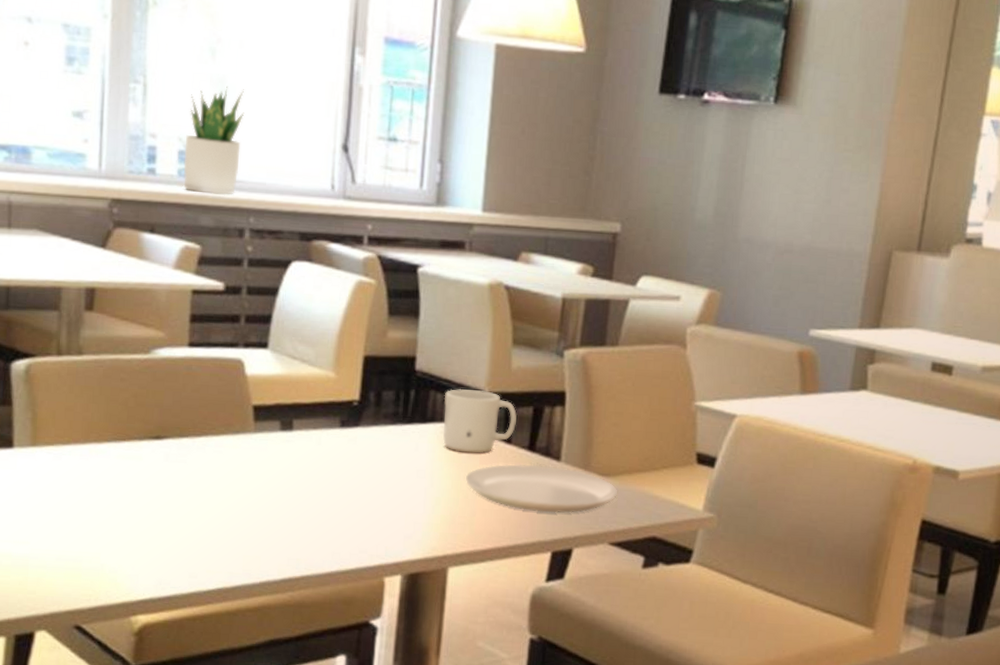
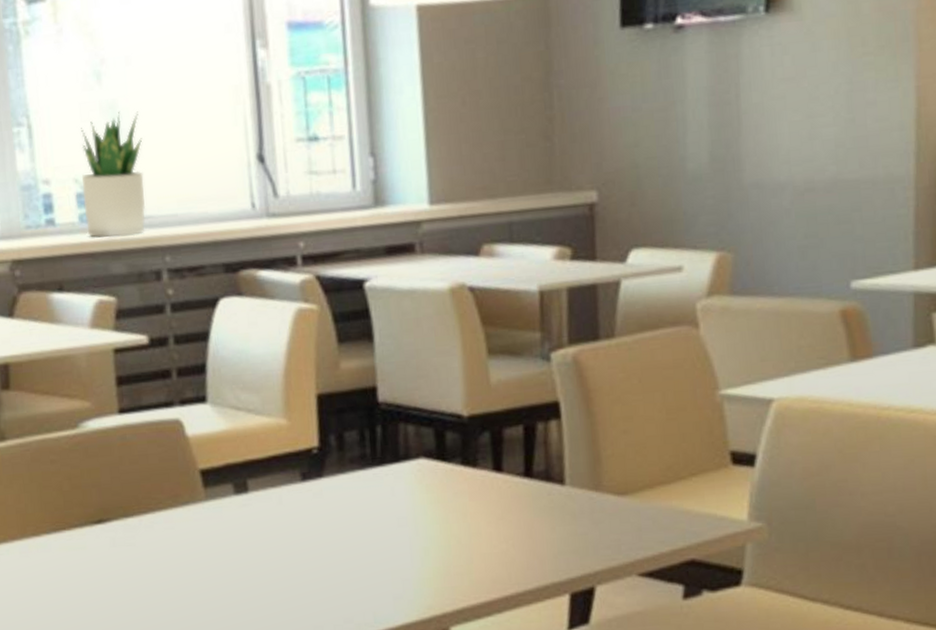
mug: present [443,389,517,453] -> none [416,414,506,491]
plate: present [466,464,618,513] -> none [455,492,641,549]

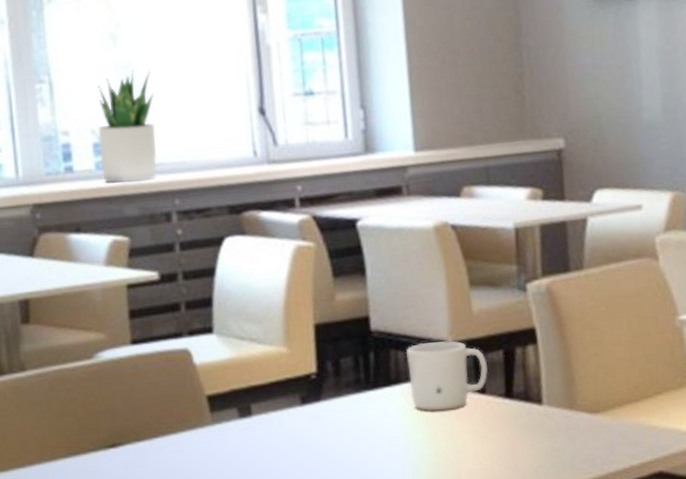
mug: none [416,414,506,491] -> present [405,341,488,412]

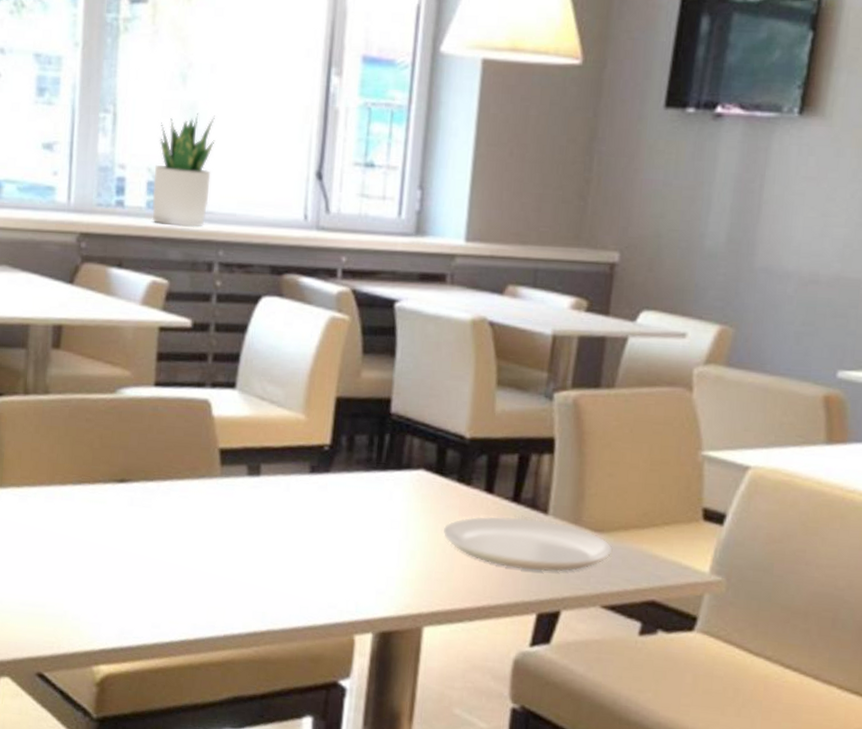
mug: present [405,341,488,412] -> none [419,434,500,504]
plate: none [443,411,612,464] -> present [444,516,613,572]

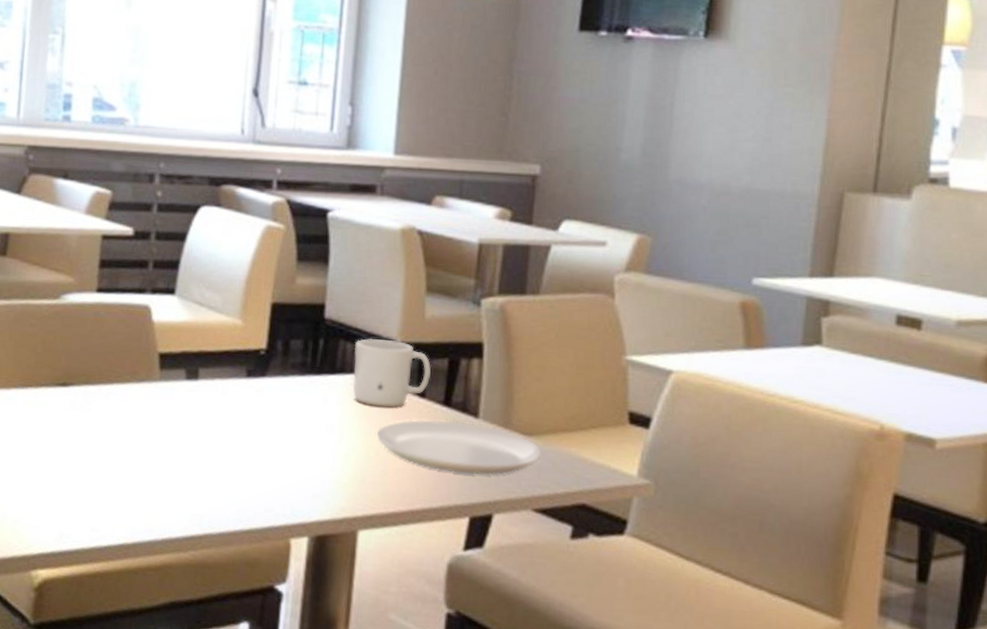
planter: present [152,114,215,228] -> none [97,35,158,142]
mug: none [419,434,500,504] -> present [353,338,431,408]

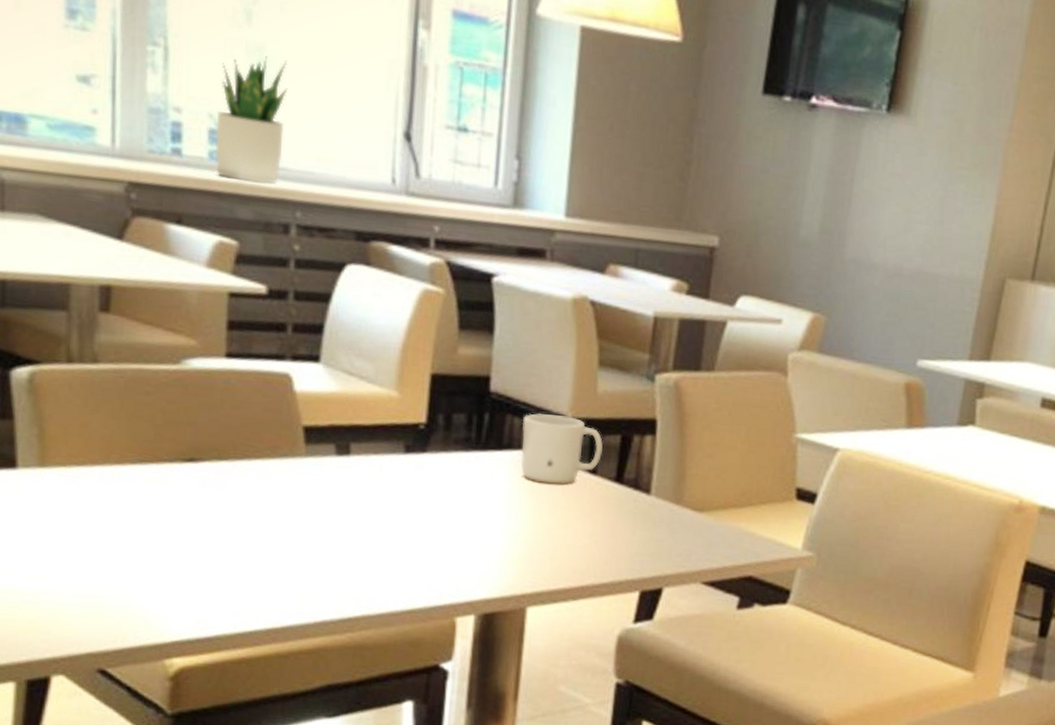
planter: none [97,35,158,142] -> present [215,57,288,185]
plate: present [377,420,542,475] -> none [546,497,712,550]

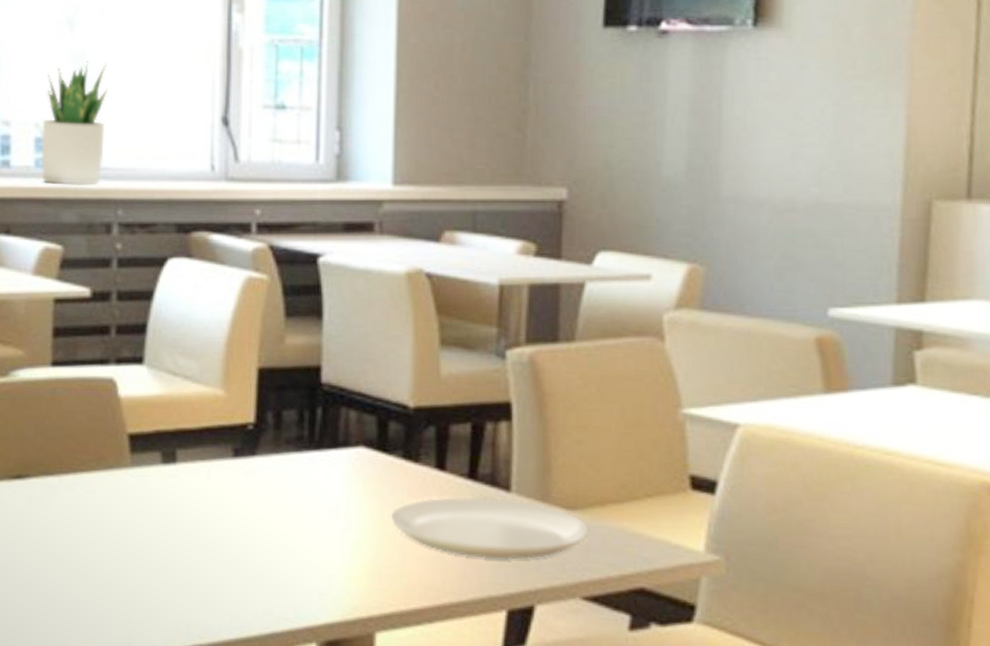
mug: present [521,413,603,484] -> none [358,404,451,485]
plate: none [546,497,712,550] -> present [392,497,589,560]

